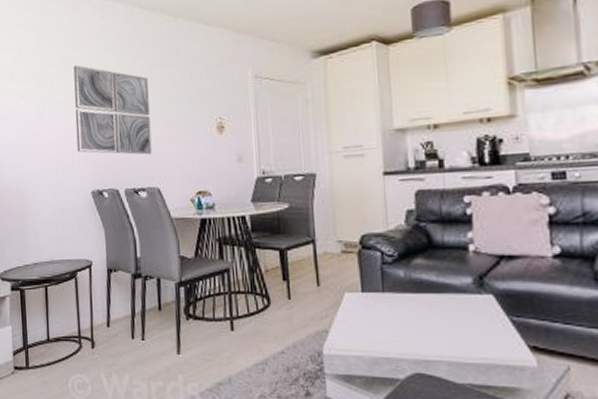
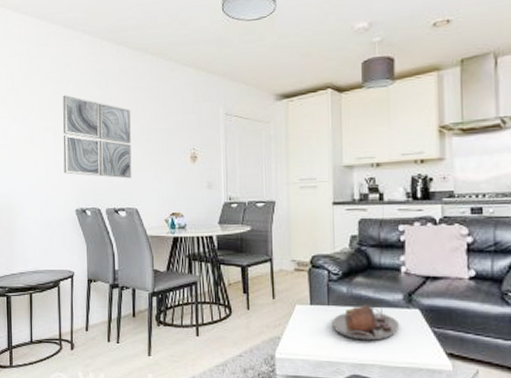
serving tray: none [387,290,470,333] -> present [331,304,400,341]

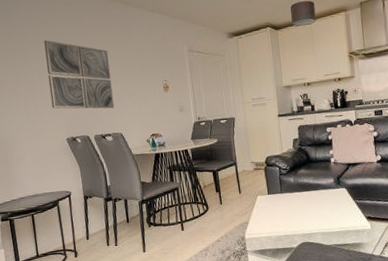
serving tray: present [331,304,400,341] -> none [284,189,333,216]

